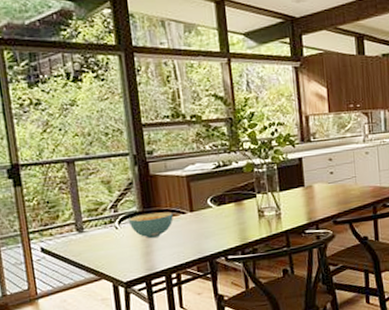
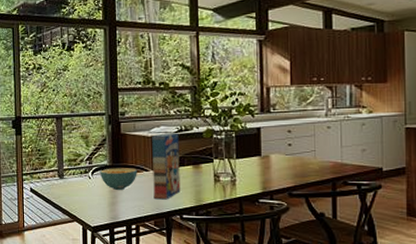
cereal box: none [187,169,223,244] -> present [152,133,180,200]

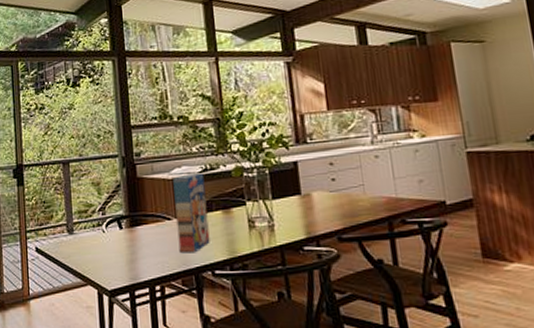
cereal bowl: present [99,168,137,190] -> none [114,217,159,244]

